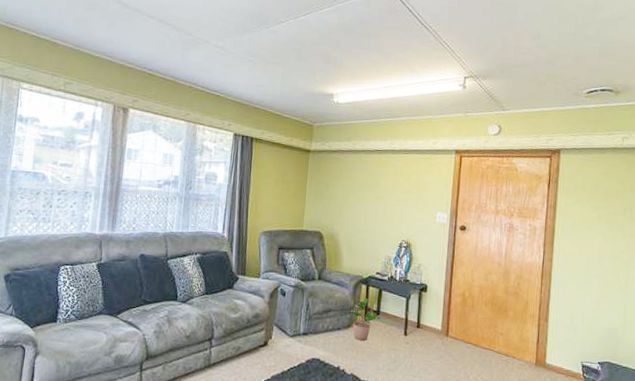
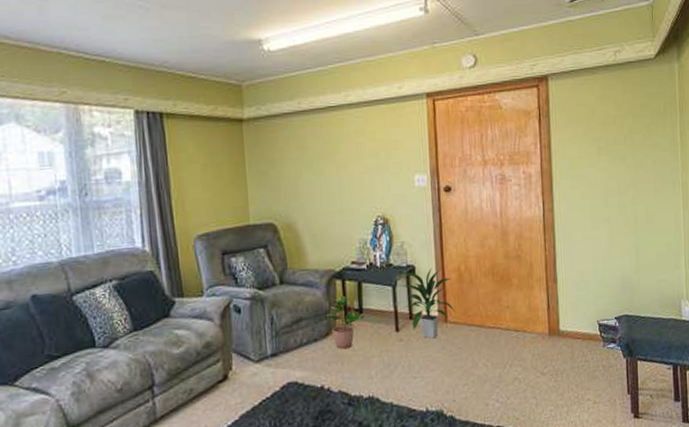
indoor plant: none [413,289,457,348] -> present [401,267,455,339]

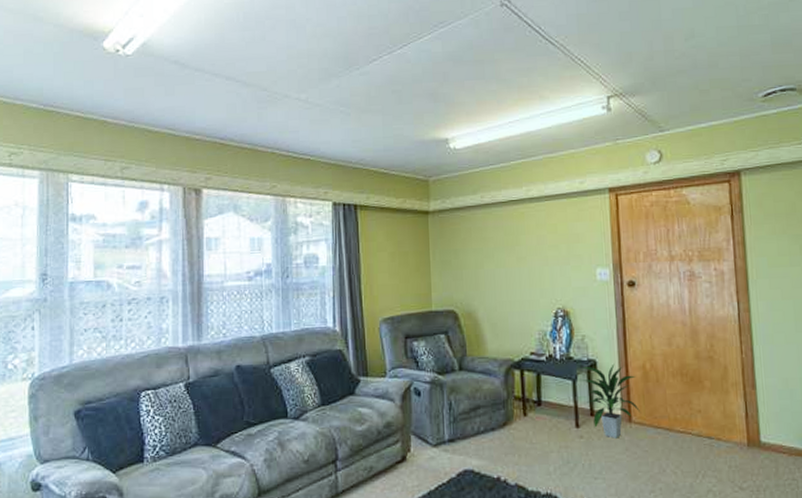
potted plant: present [320,295,363,350] -> none [498,386,542,442]

